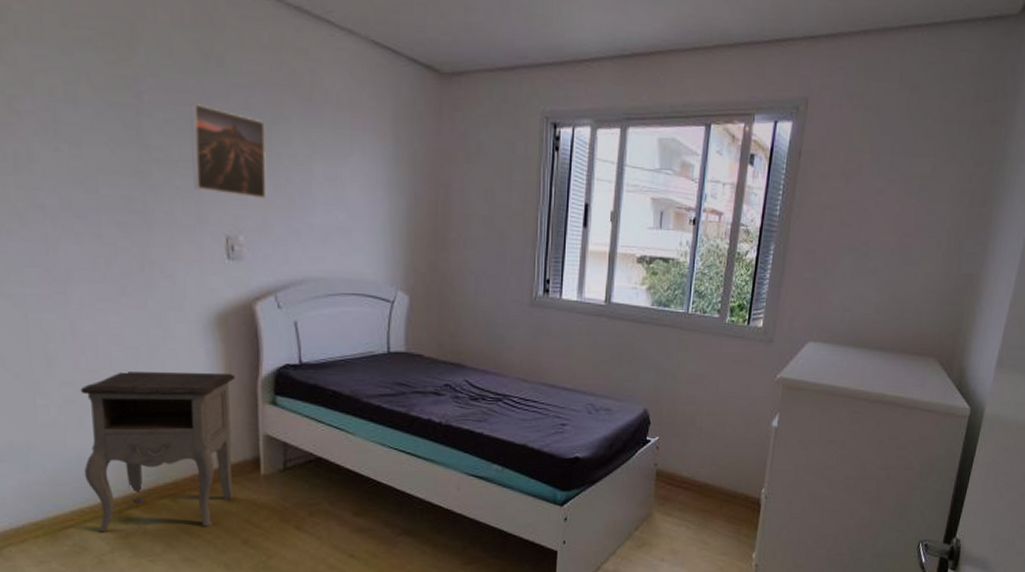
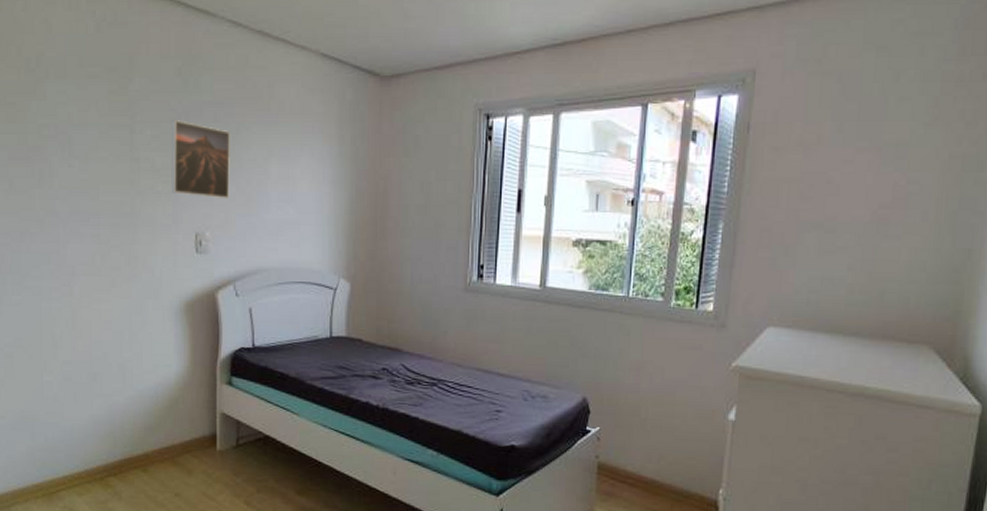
nightstand: present [80,371,236,531] -> none [75,353,199,497]

